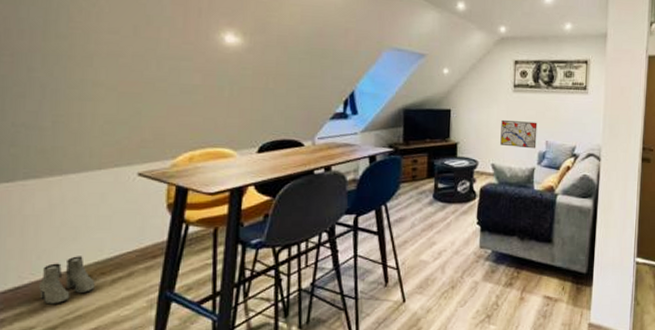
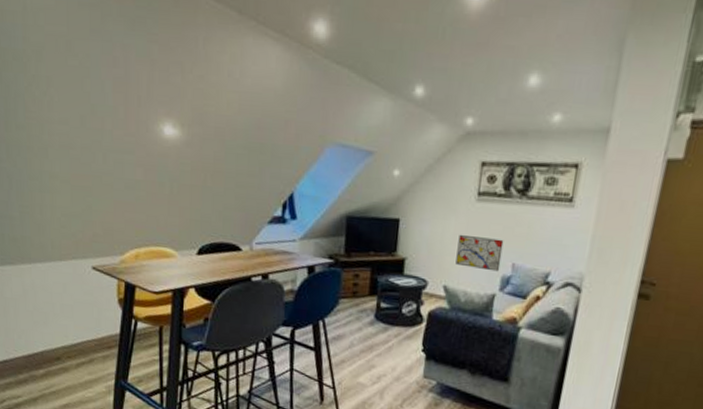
boots: present [39,256,95,305] -> none [22,339,64,380]

